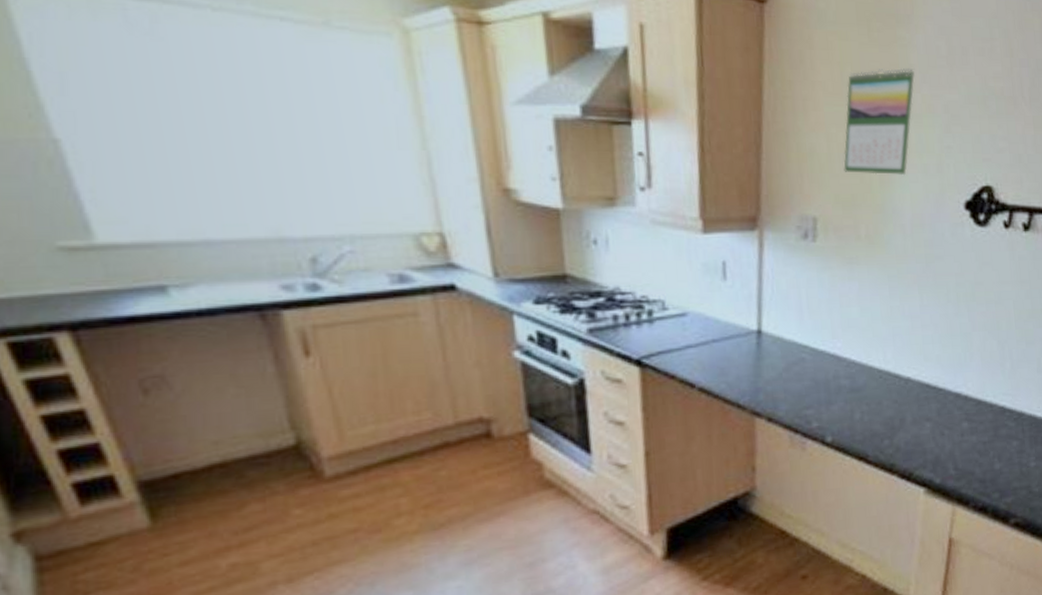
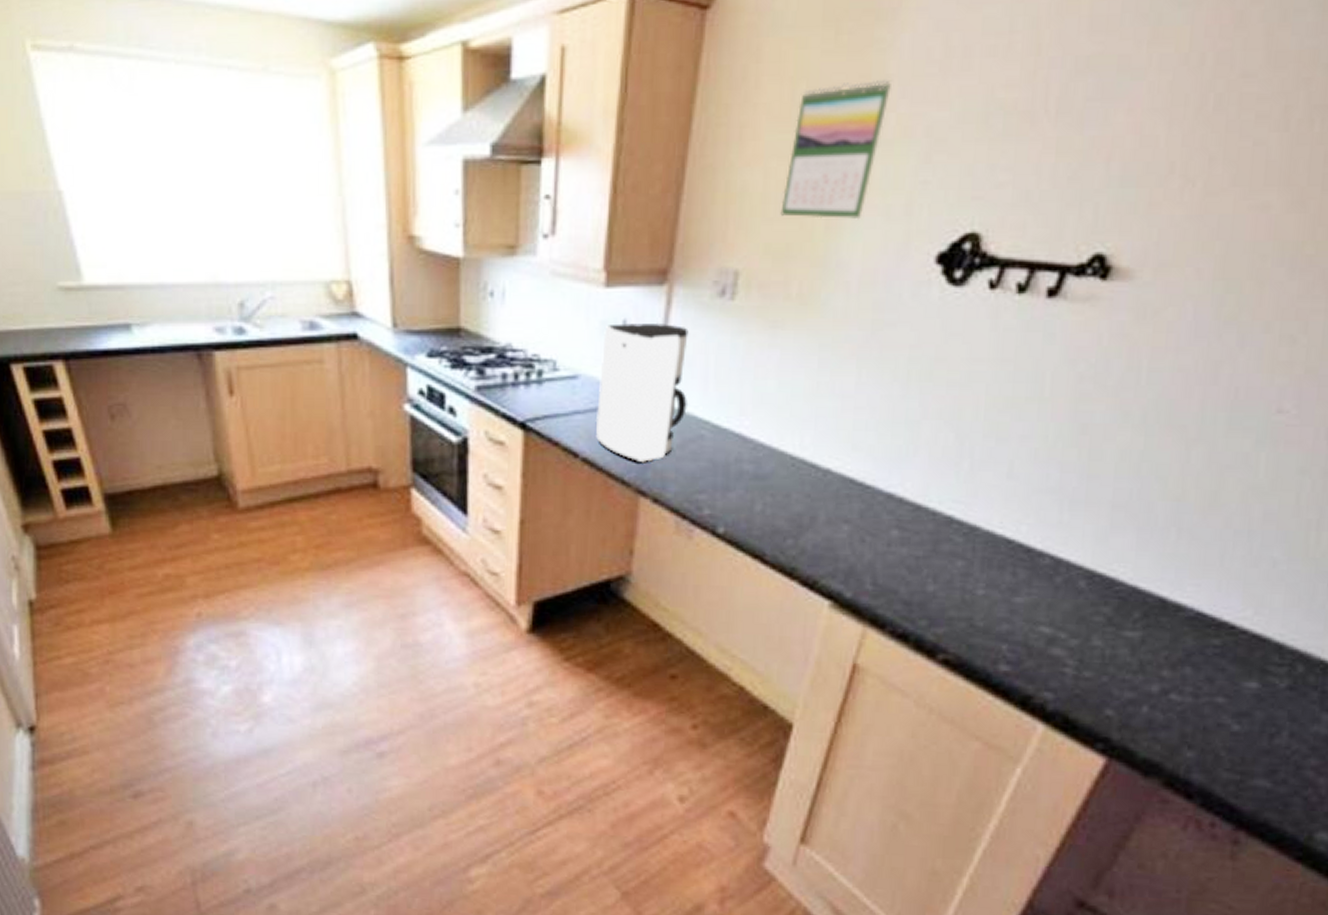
coffee maker: none [705,262,788,387] -> present [595,322,689,462]

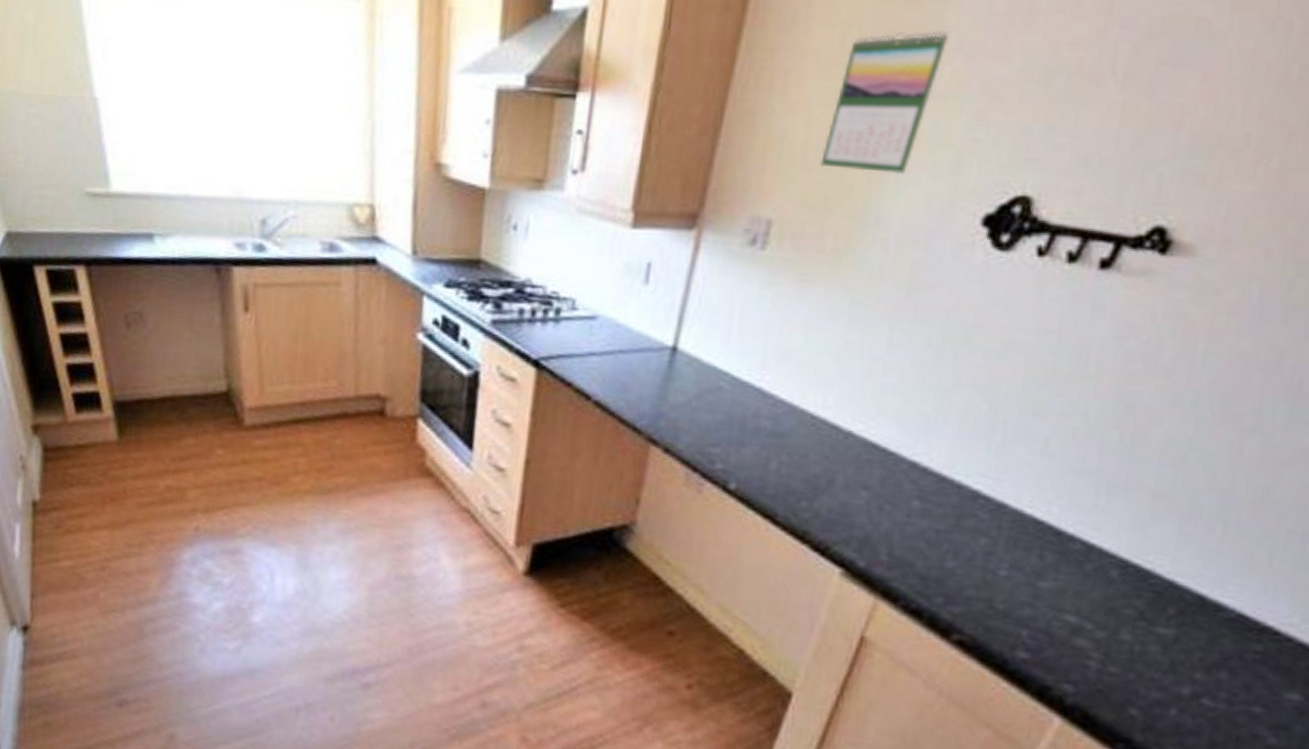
coffee maker: present [595,322,689,462] -> none [610,266,715,410]

